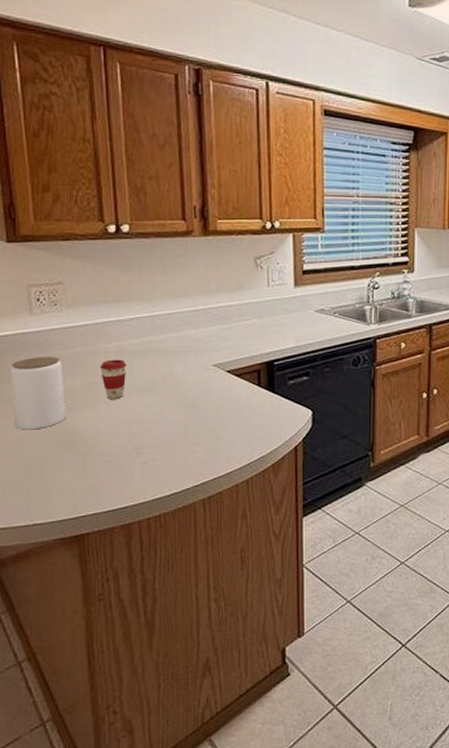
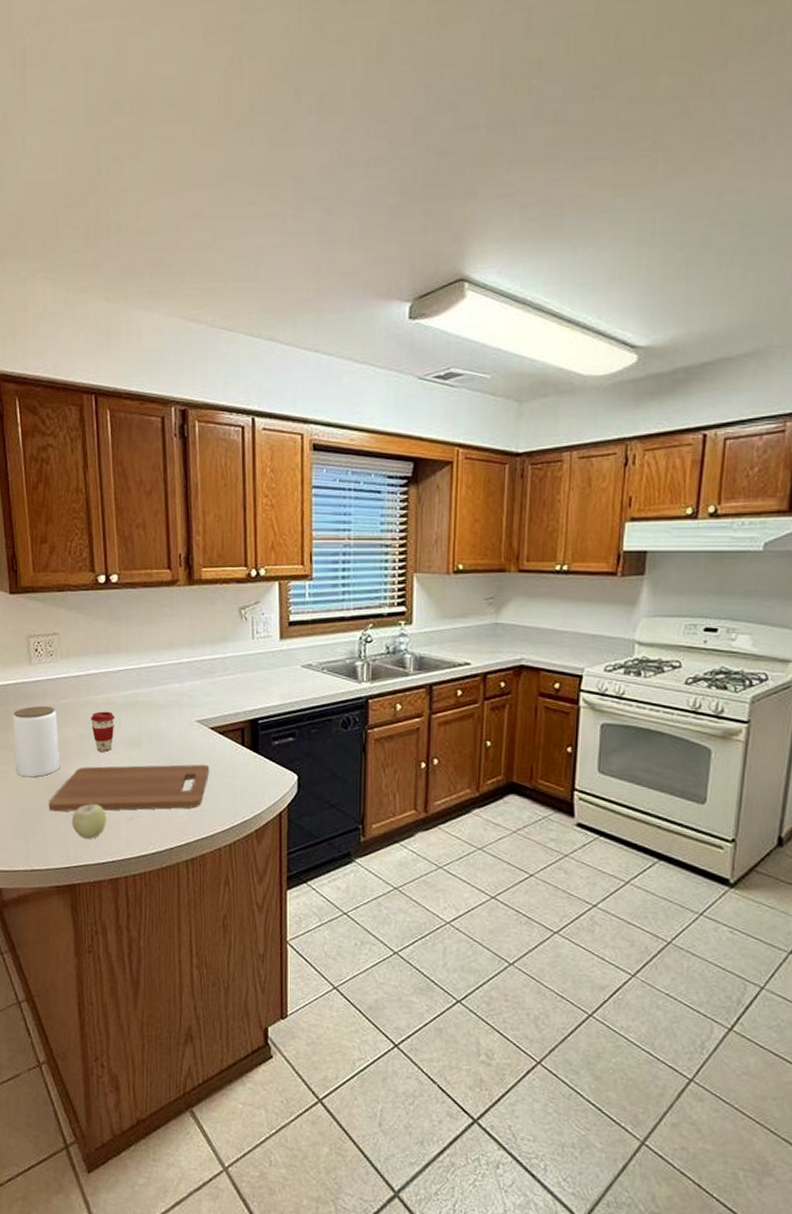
cutting board: none [52,406,227,463] -> present [48,764,210,812]
fruit: none [79,450,118,487] -> present [72,802,106,839]

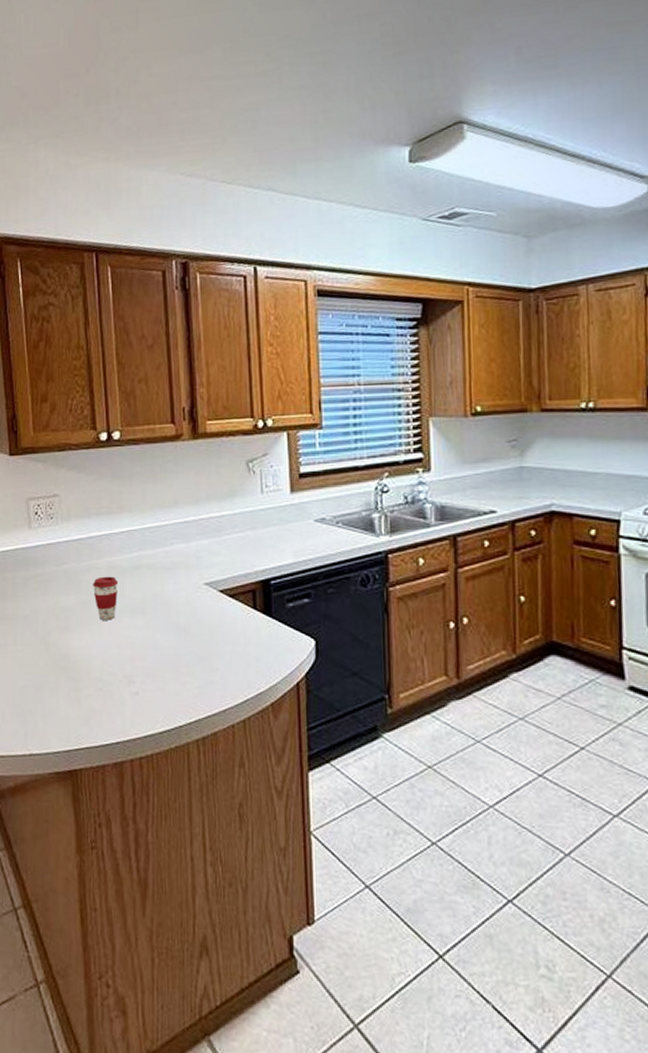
jar: present [13,706,60,778] -> none [11,573,61,651]
cutting board: present [48,764,210,812] -> none [48,631,220,688]
fruit: present [72,802,106,839] -> none [73,676,110,718]

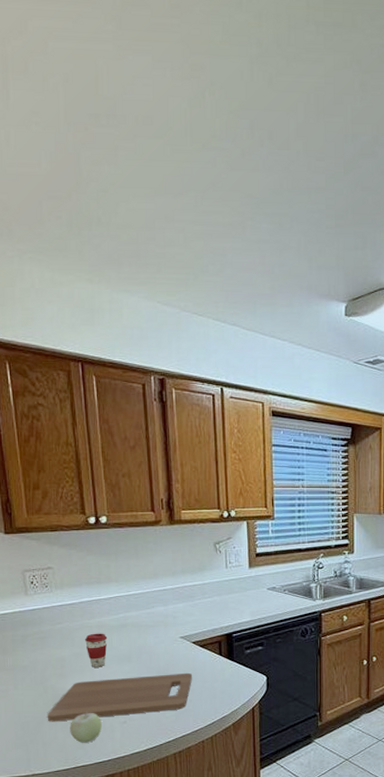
cutting board: none [48,631,220,688] -> present [47,672,193,722]
fruit: none [73,676,110,718] -> present [70,711,102,743]

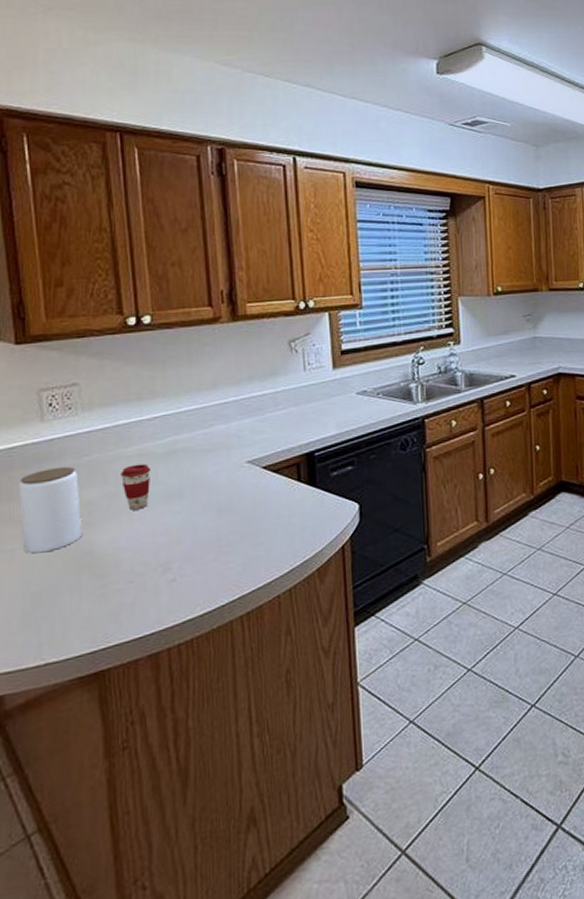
jar: none [11,631,58,694] -> present [19,467,83,554]
cutting board: present [47,672,193,722] -> none [67,506,264,589]
fruit: present [70,711,102,743] -> none [98,569,143,614]

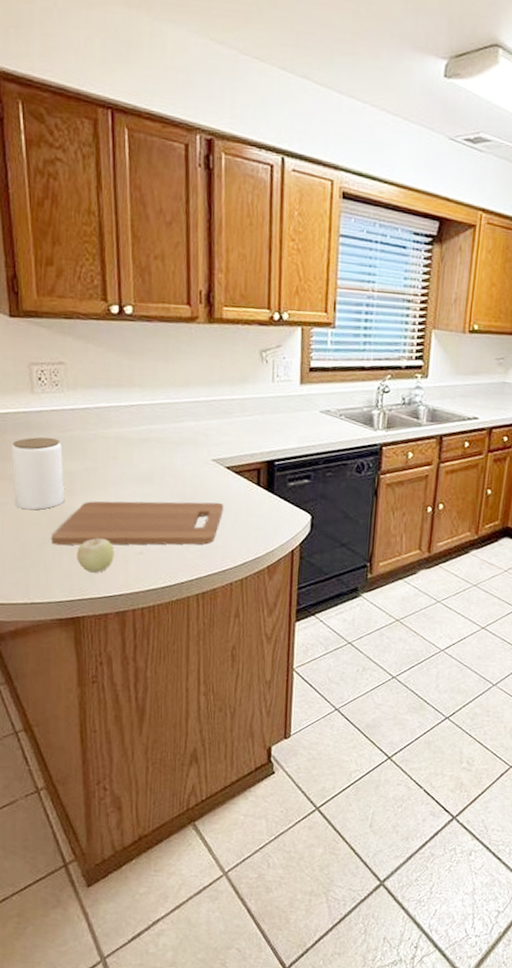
cutting board: none [67,506,264,589] -> present [51,501,224,546]
fruit: none [98,569,143,614] -> present [77,536,114,573]
coffee cup: present [121,463,151,510] -> none [100,445,126,487]

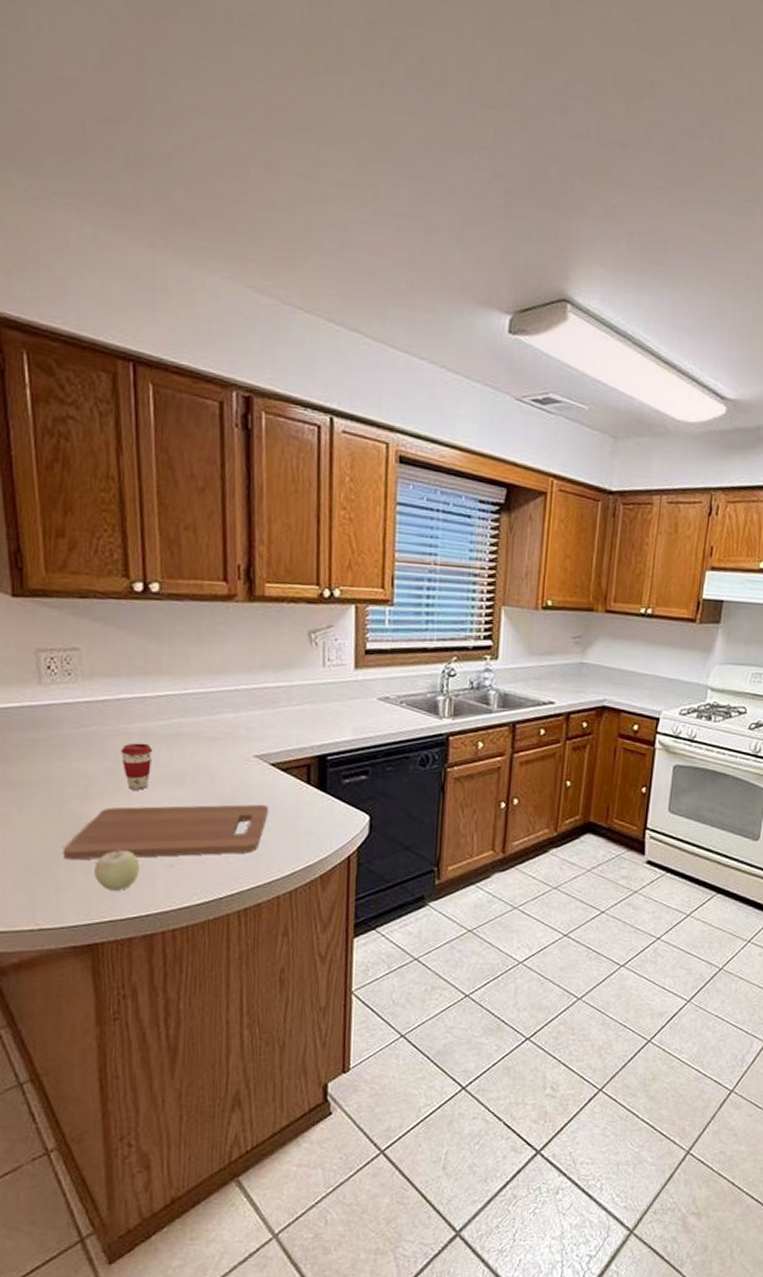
jar: present [12,437,65,510] -> none [15,735,80,820]
coffee cup: none [100,445,126,487] -> present [121,743,153,790]

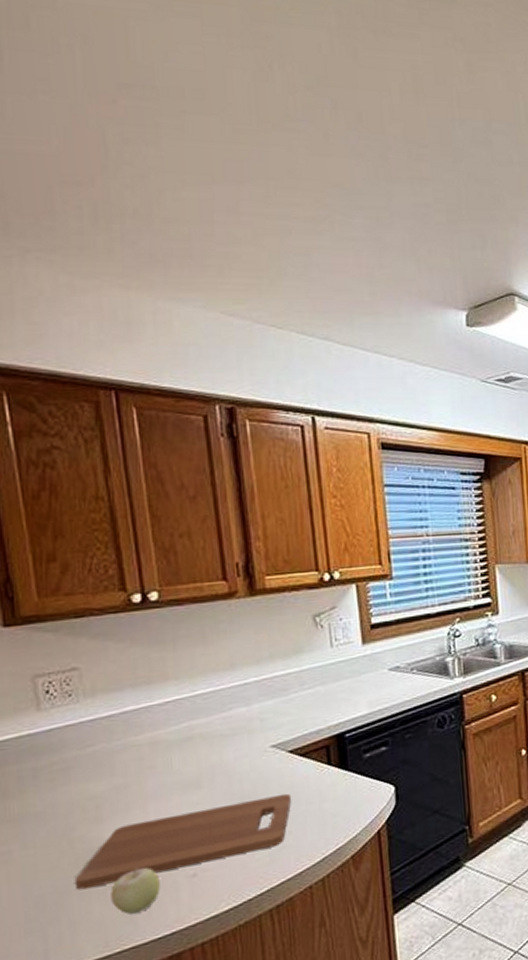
coffee cup: present [121,743,153,790] -> none [131,752,165,803]

